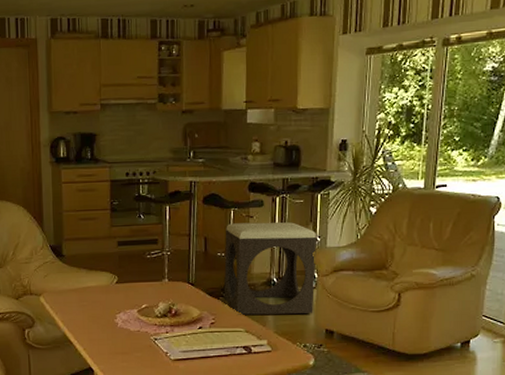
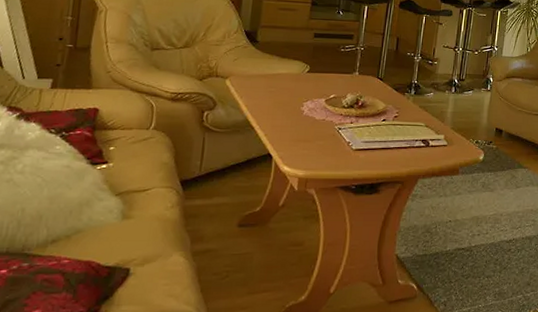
footstool: present [223,222,316,315] -> none [409,27,494,113]

